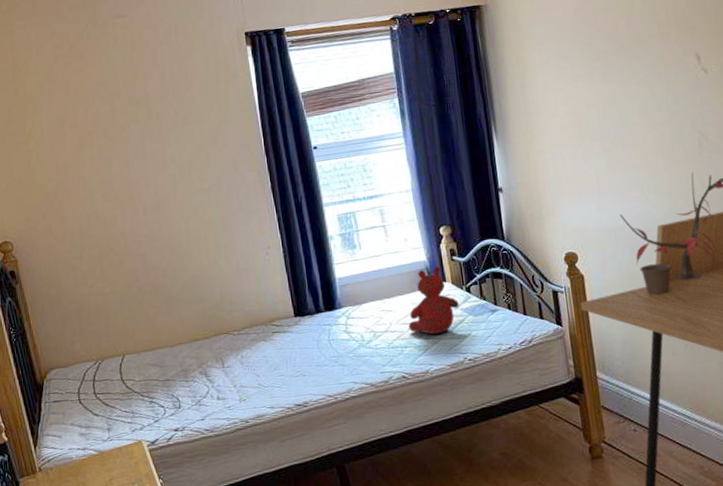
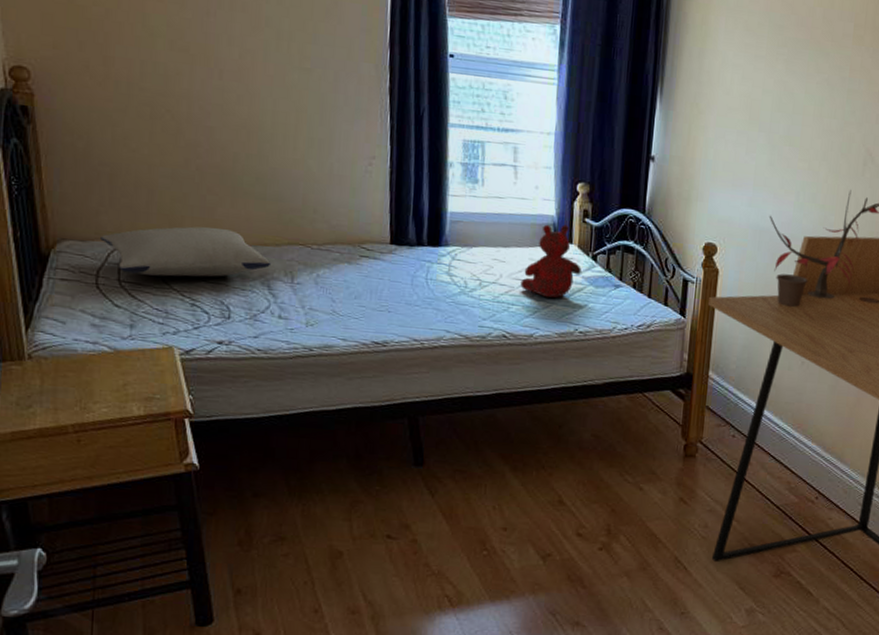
pillow: none [77,333,205,386] -> present [100,226,272,277]

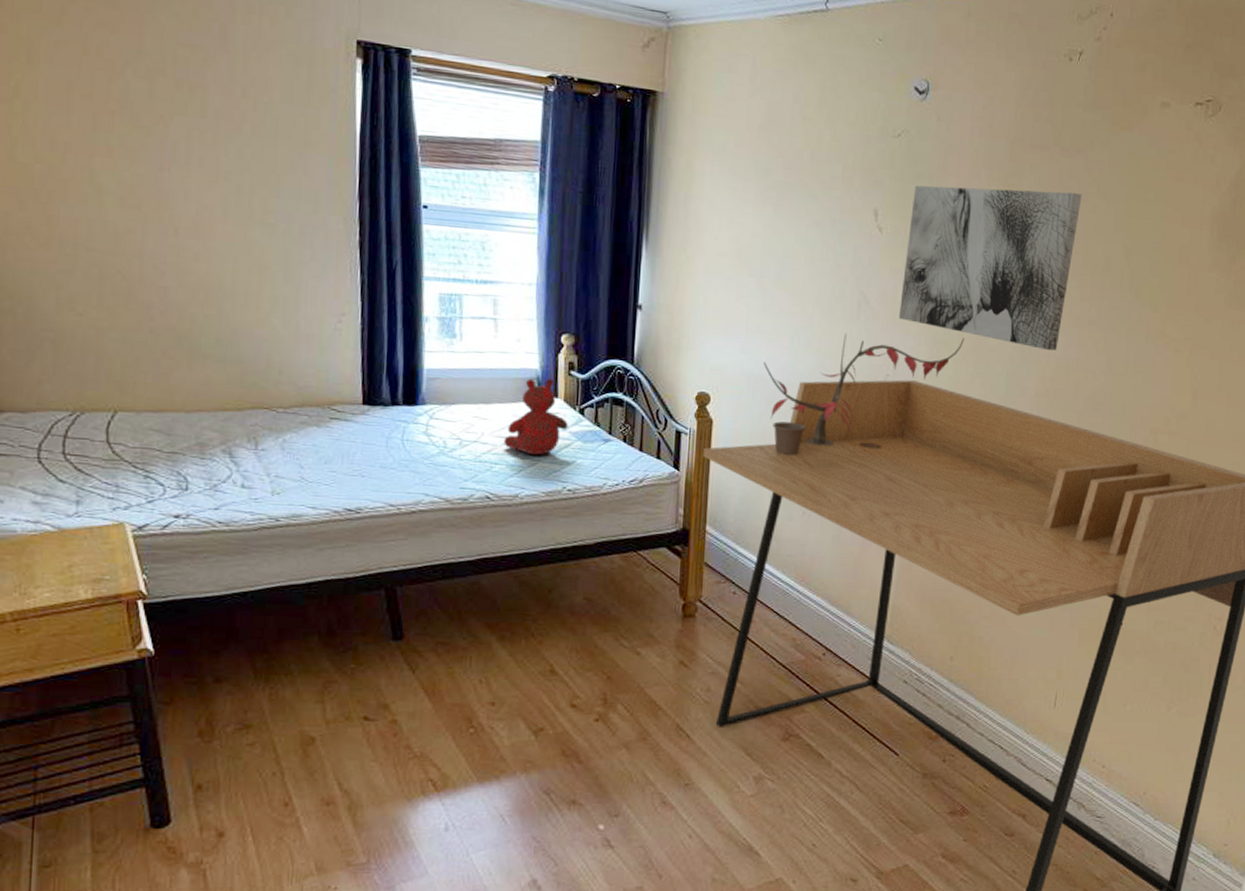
pillow: present [100,226,272,277] -> none [43,392,233,448]

